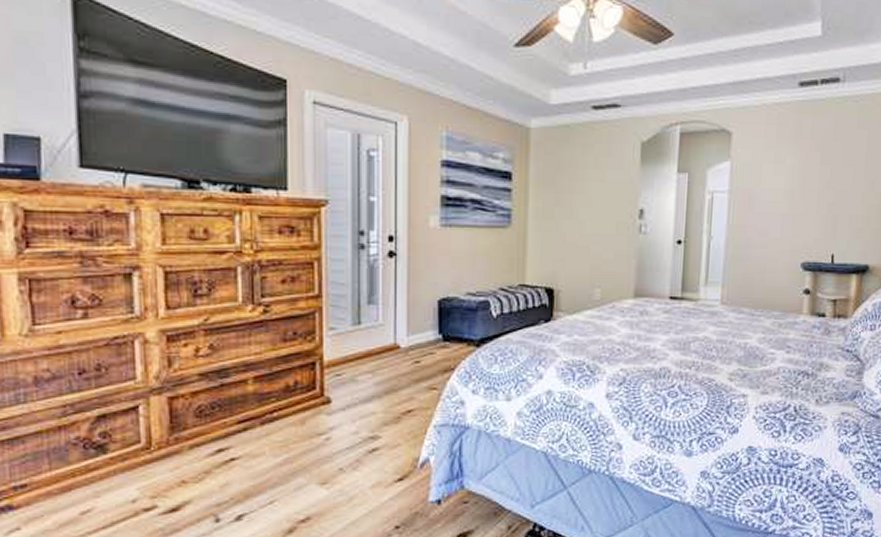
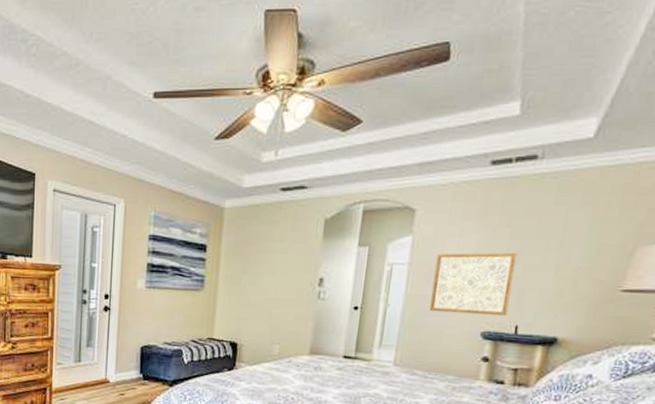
wall art: none [751,178,829,245] -> present [429,252,517,316]

